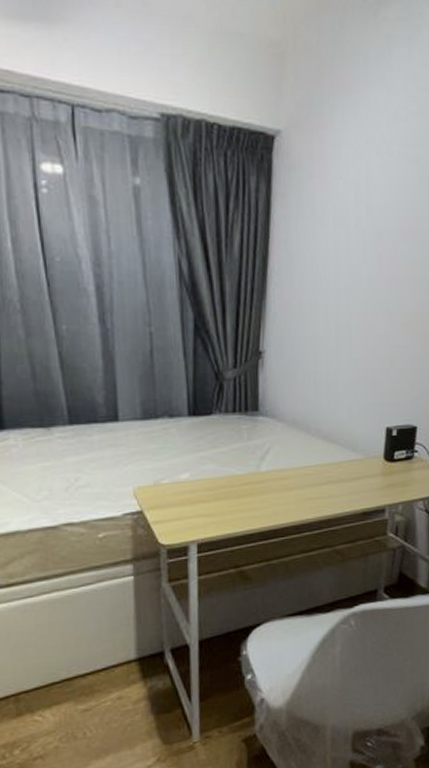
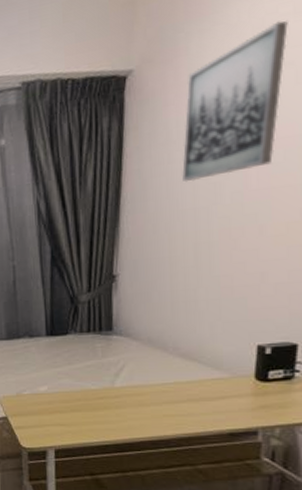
wall art: none [326,117,415,261] -> present [182,20,288,182]

